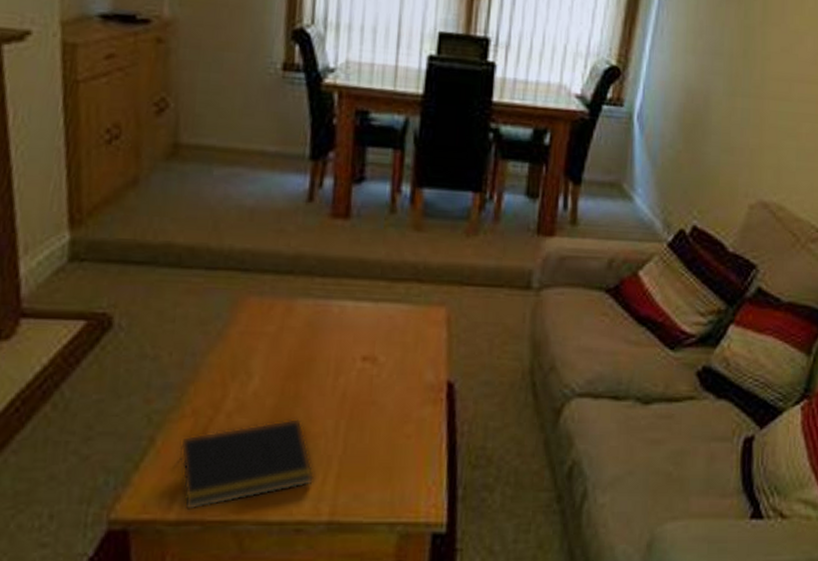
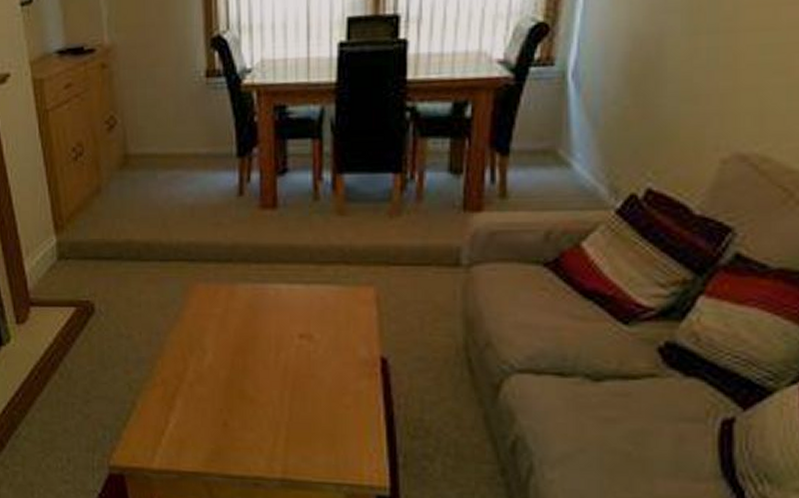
notepad: present [179,418,315,511] -> none [155,388,267,463]

